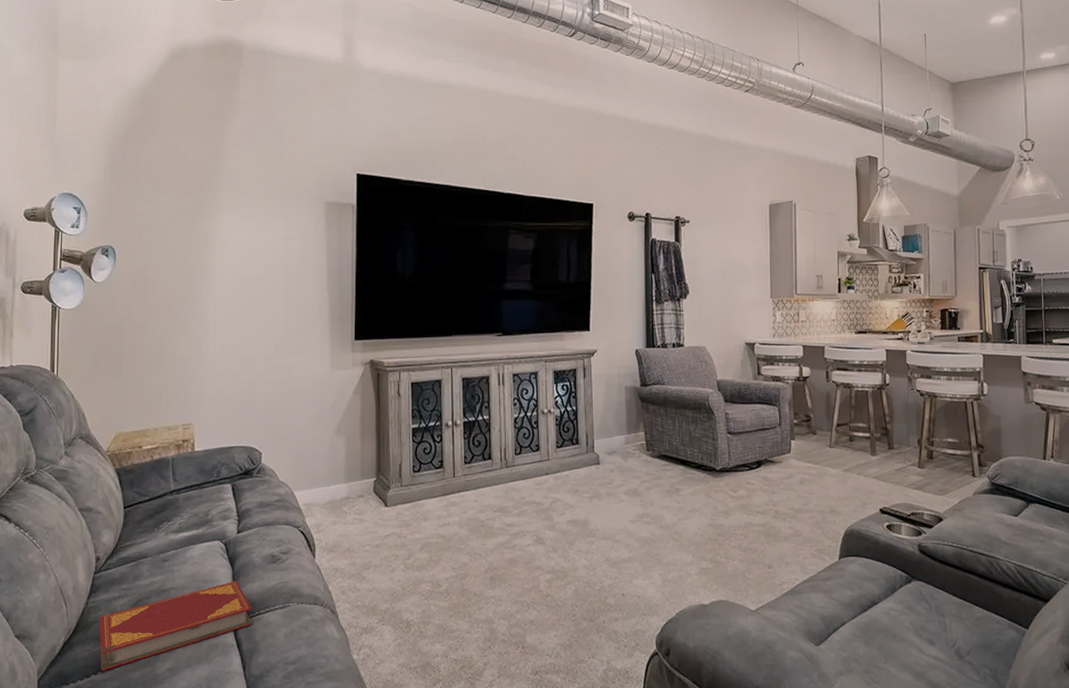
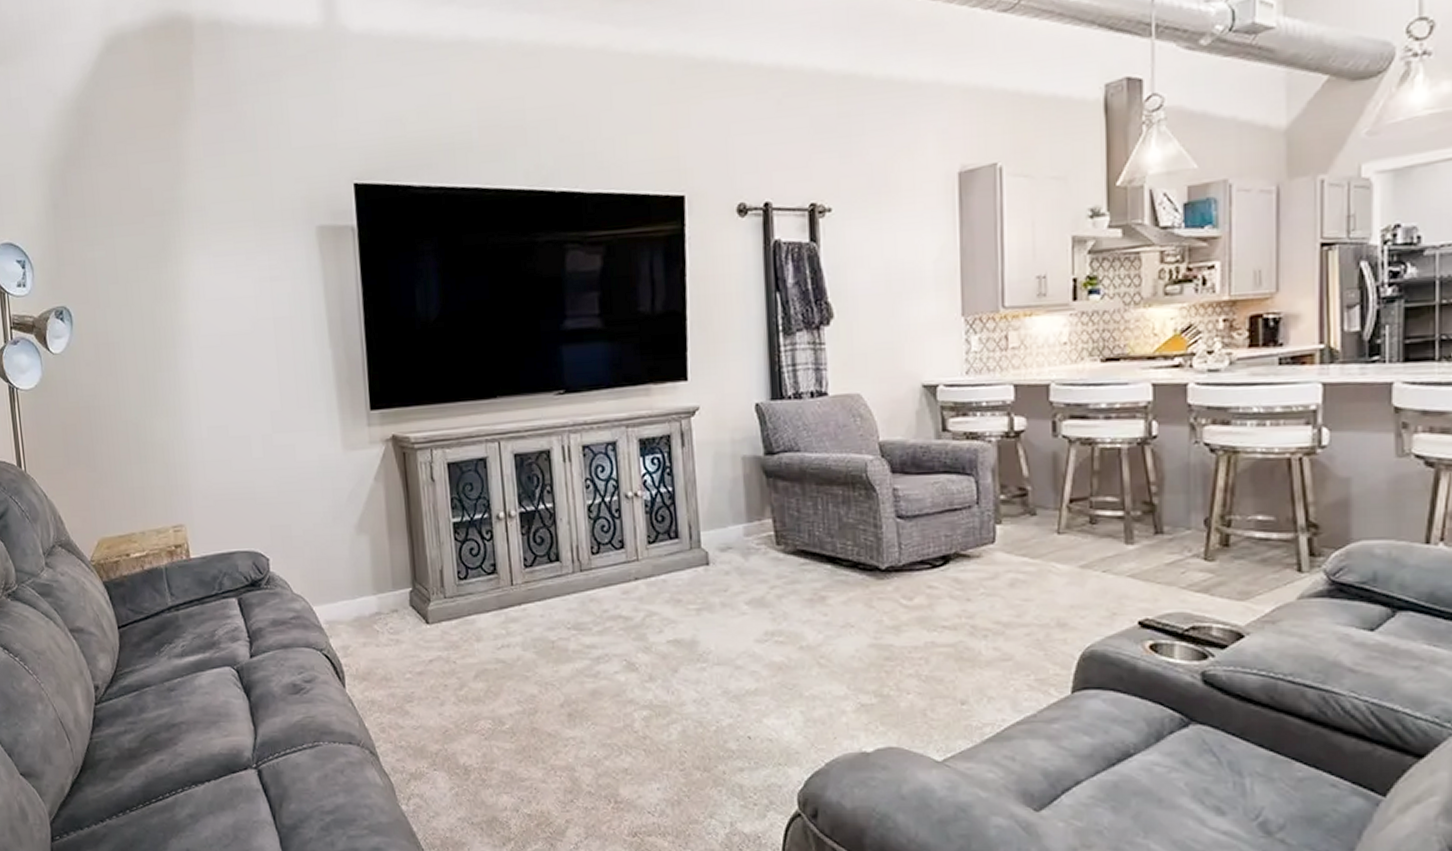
hardback book: present [99,581,253,671] -> none [107,714,279,815]

